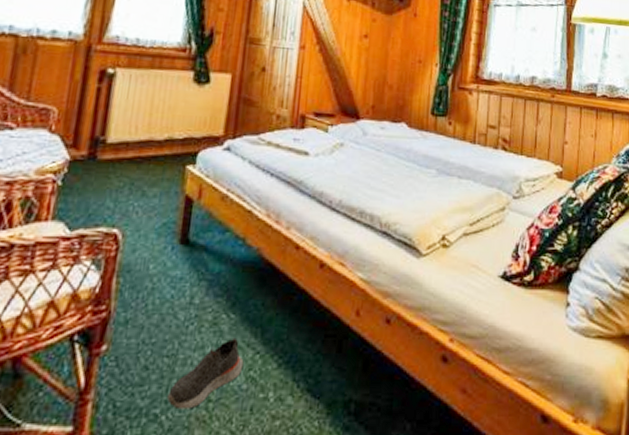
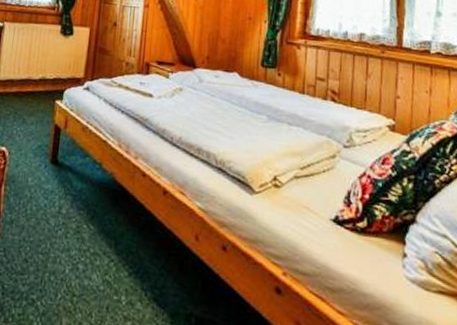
shoe: present [167,337,244,410] -> none [42,245,101,300]

